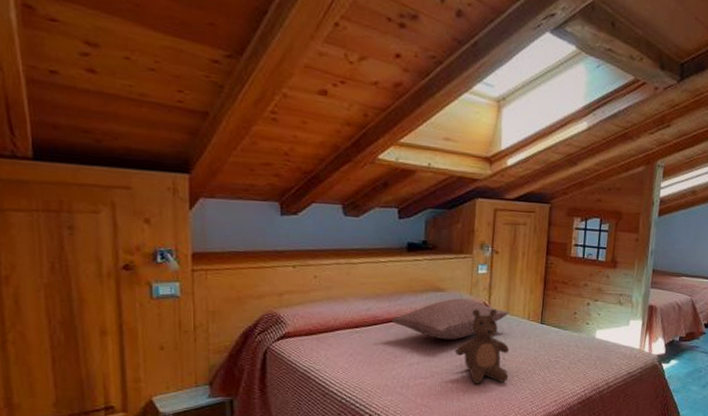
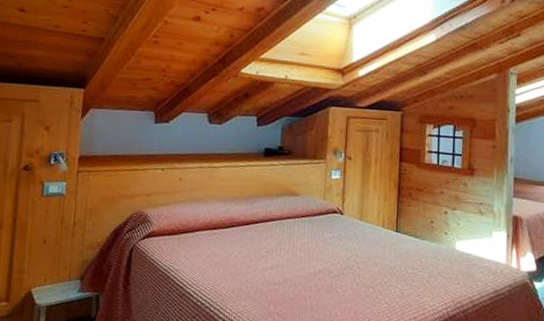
pillow: present [391,298,508,341] -> none [247,203,362,246]
teddy bear: present [455,308,510,384] -> none [309,214,364,294]

